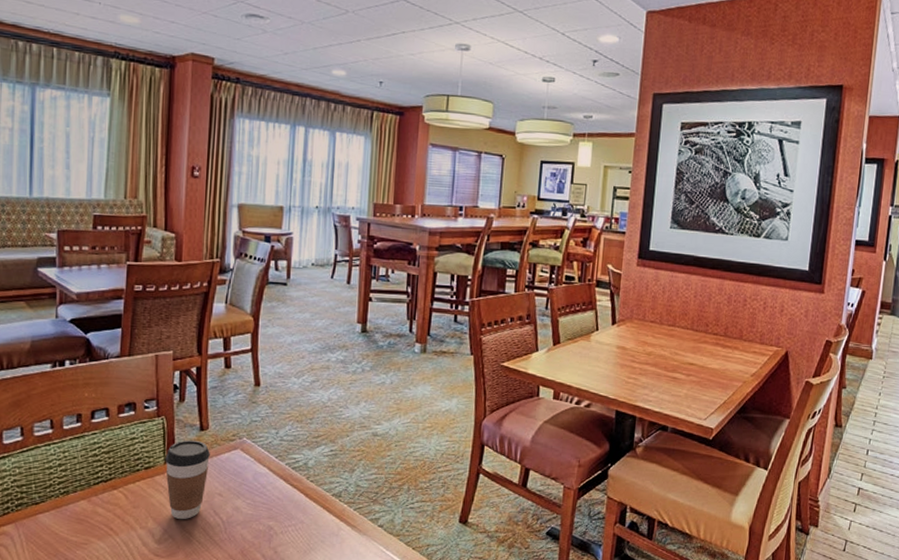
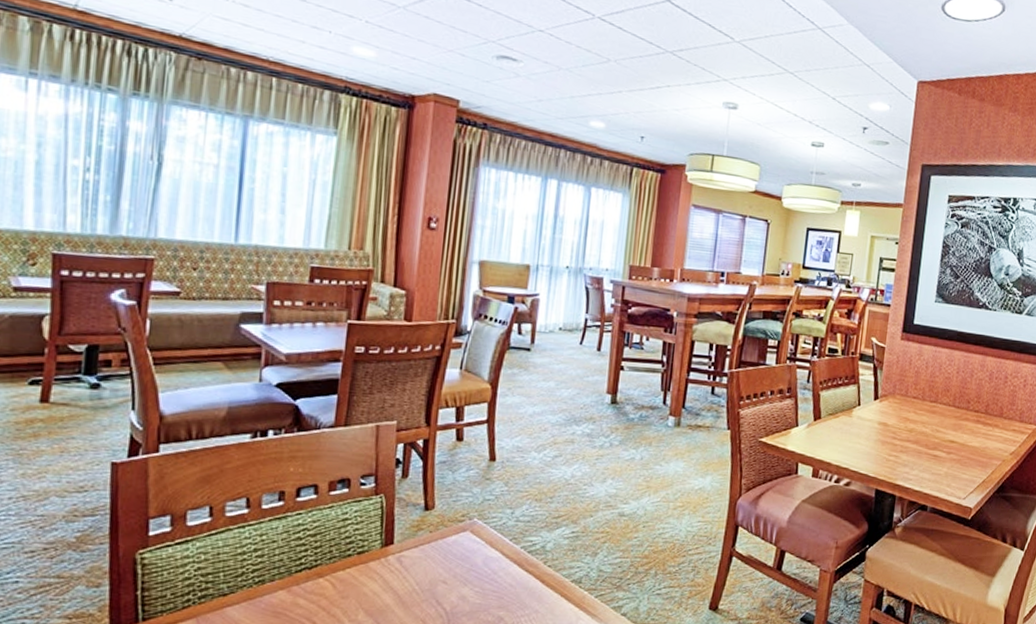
coffee cup: present [165,440,210,520] -> none [381,520,435,611]

